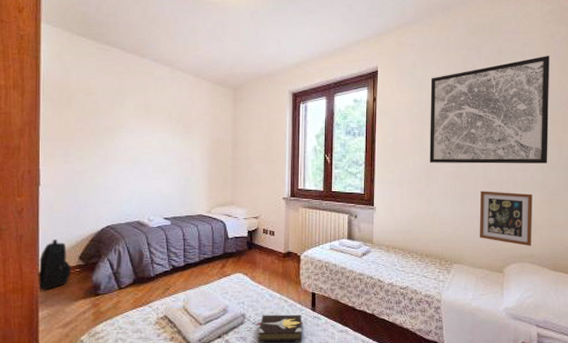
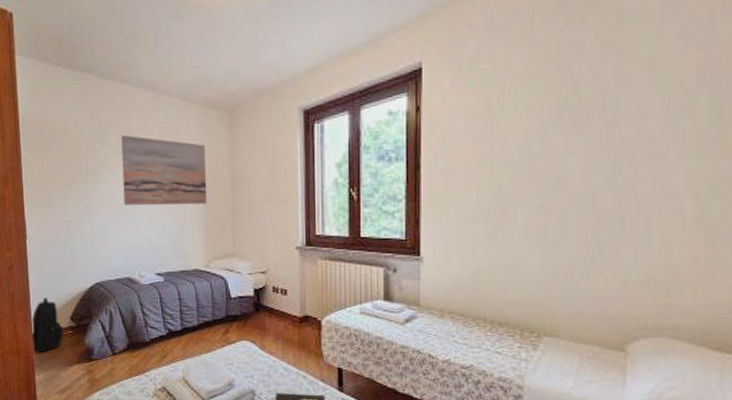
wall art: none [138,100,213,162] -> present [121,135,208,206]
wall art: present [429,56,549,164] -> none [503,13,713,193]
picture frame: present [479,191,532,247] -> none [584,231,678,314]

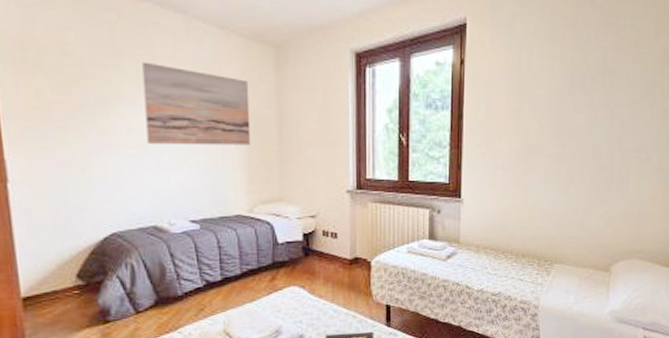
backpack: present [31,298,64,353] -> none [18,254,68,319]

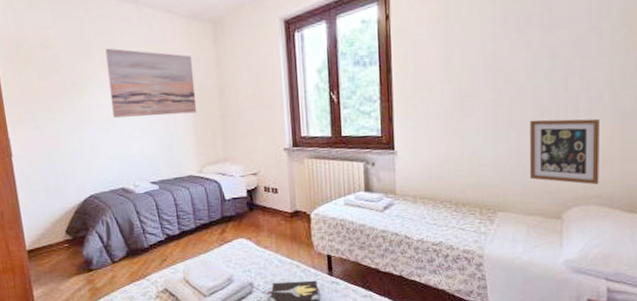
picture frame: none [584,176,647,241] -> present [529,118,600,185]

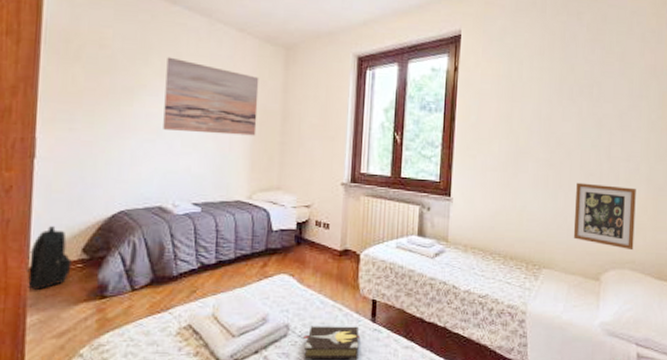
backpack: none [24,214,60,268] -> present [27,226,72,290]

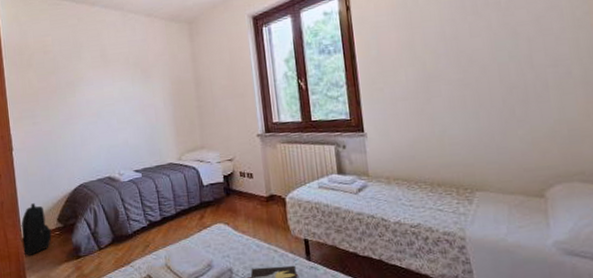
wall art: present [163,57,259,136] -> none [95,50,176,112]
picture frame: present [573,182,636,251] -> none [499,93,580,161]

